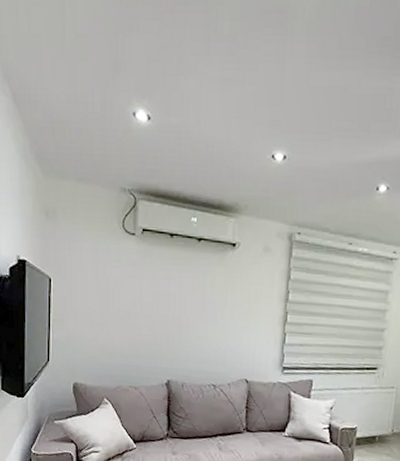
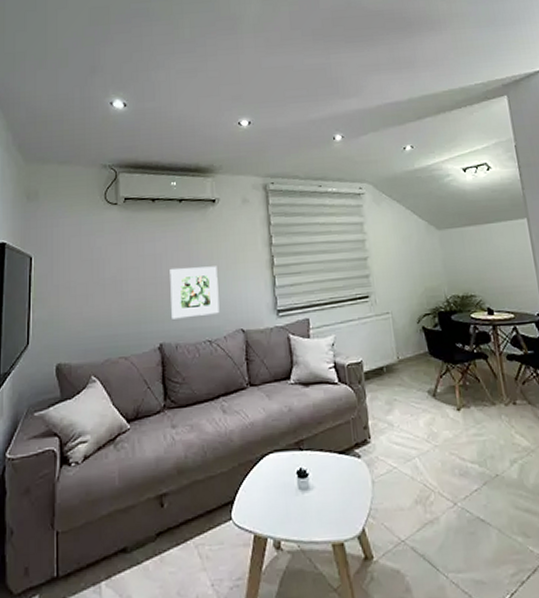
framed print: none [180,310,229,362] -> present [170,266,220,319]

